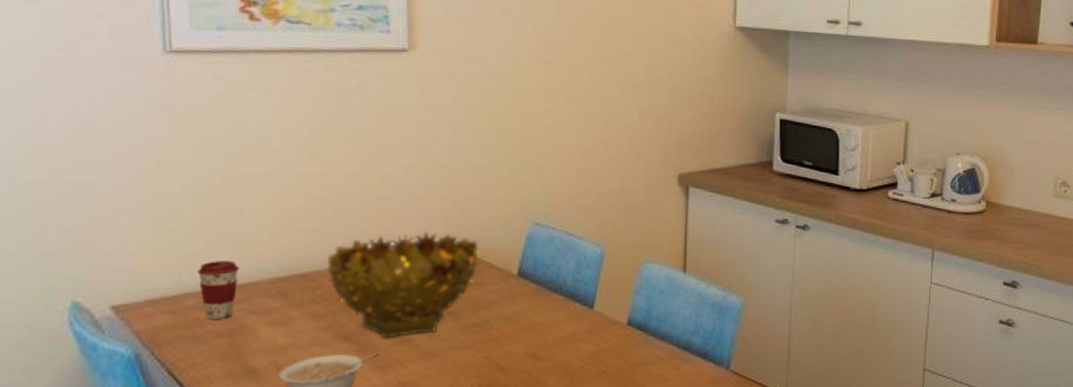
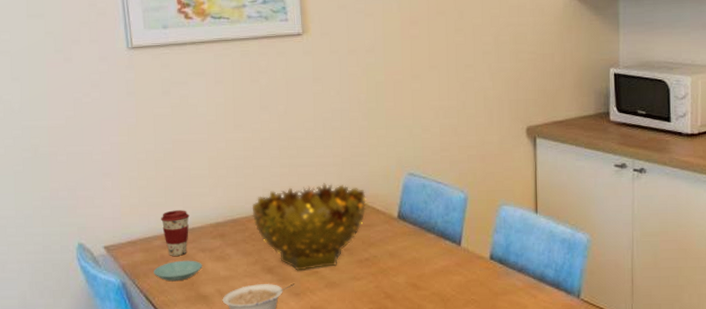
saucer: none [182,324,253,352] -> present [154,260,202,282]

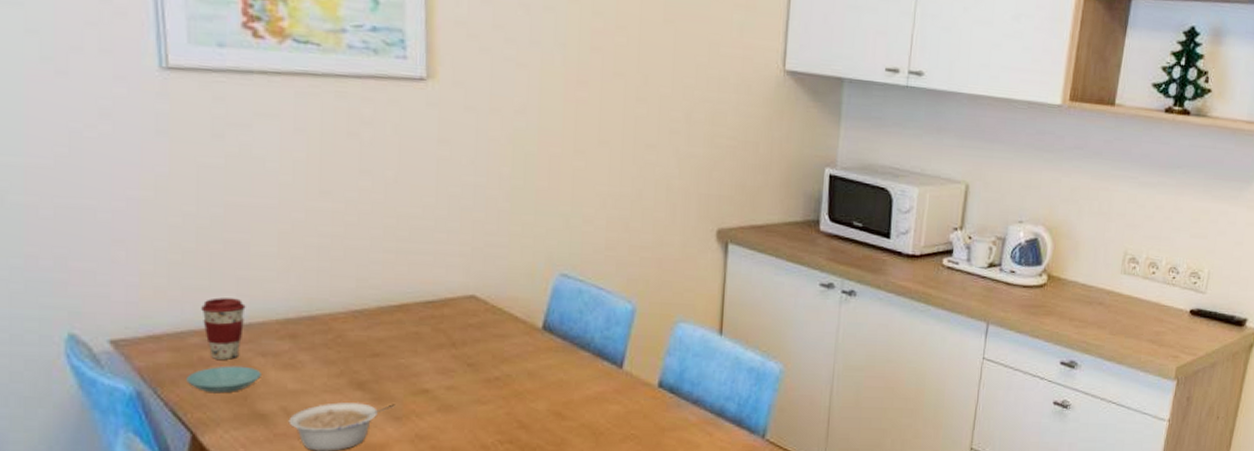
decorative bowl: present [252,183,367,271] -> none [339,277,502,389]

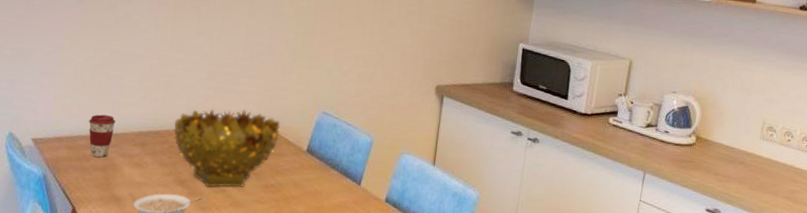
saucer: present [187,365,261,394] -> none [74,161,120,181]
decorative bowl: none [339,277,502,389] -> present [173,109,281,188]

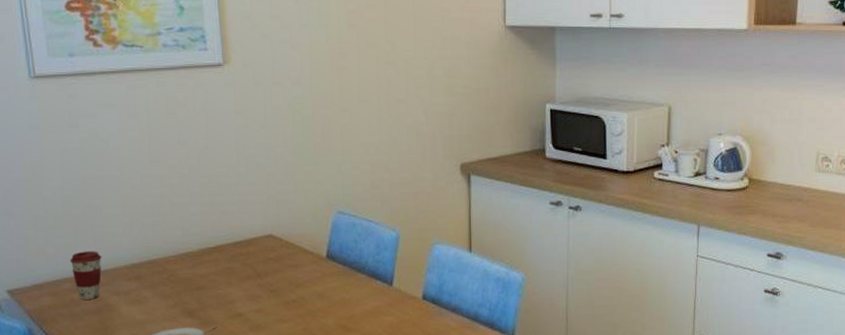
decorative bowl: present [173,109,281,188] -> none [170,222,293,314]

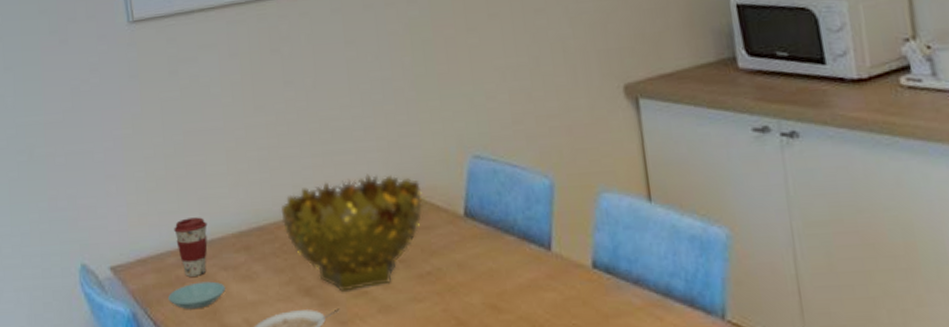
saucer: none [63,304,117,327] -> present [168,281,225,310]
decorative bowl: none [170,222,293,314] -> present [281,174,423,292]

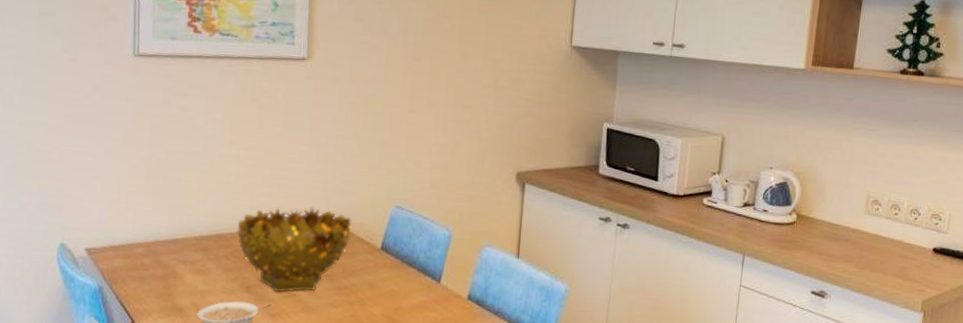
saucer: present [168,281,225,310] -> none [132,270,181,291]
coffee cup: present [174,217,208,277] -> none [146,219,175,266]

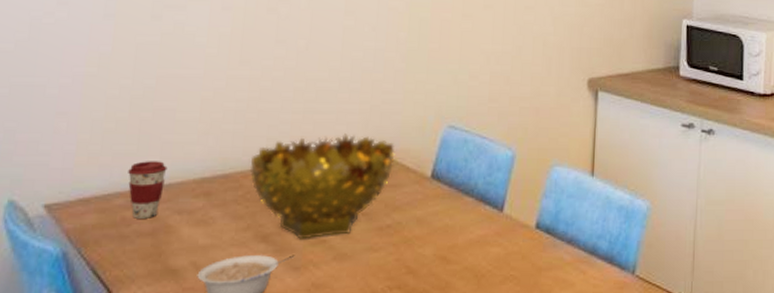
coffee cup: none [146,219,175,266] -> present [128,161,168,219]

